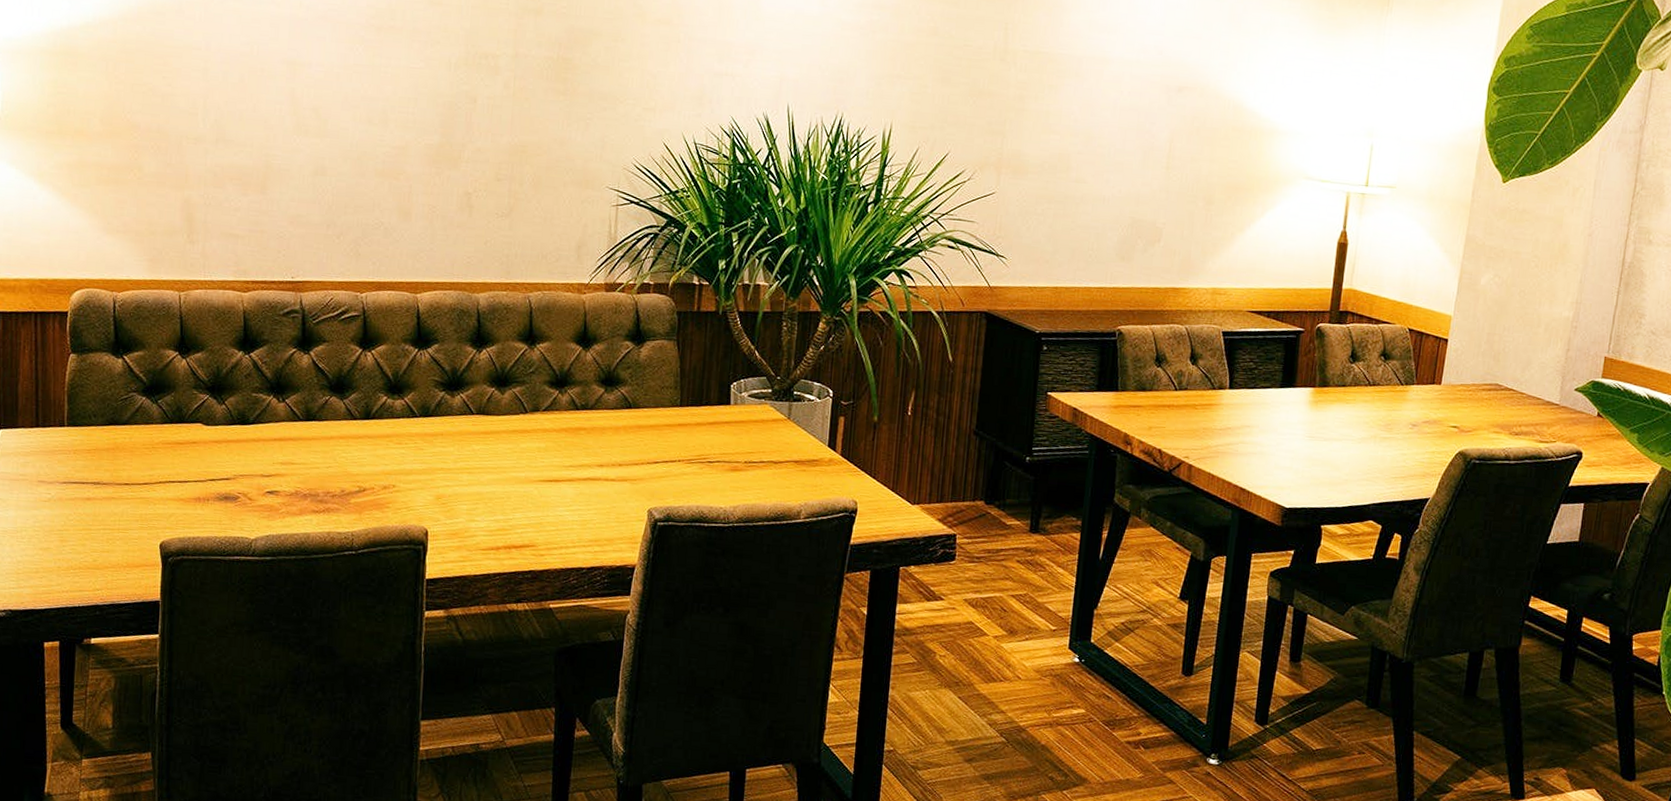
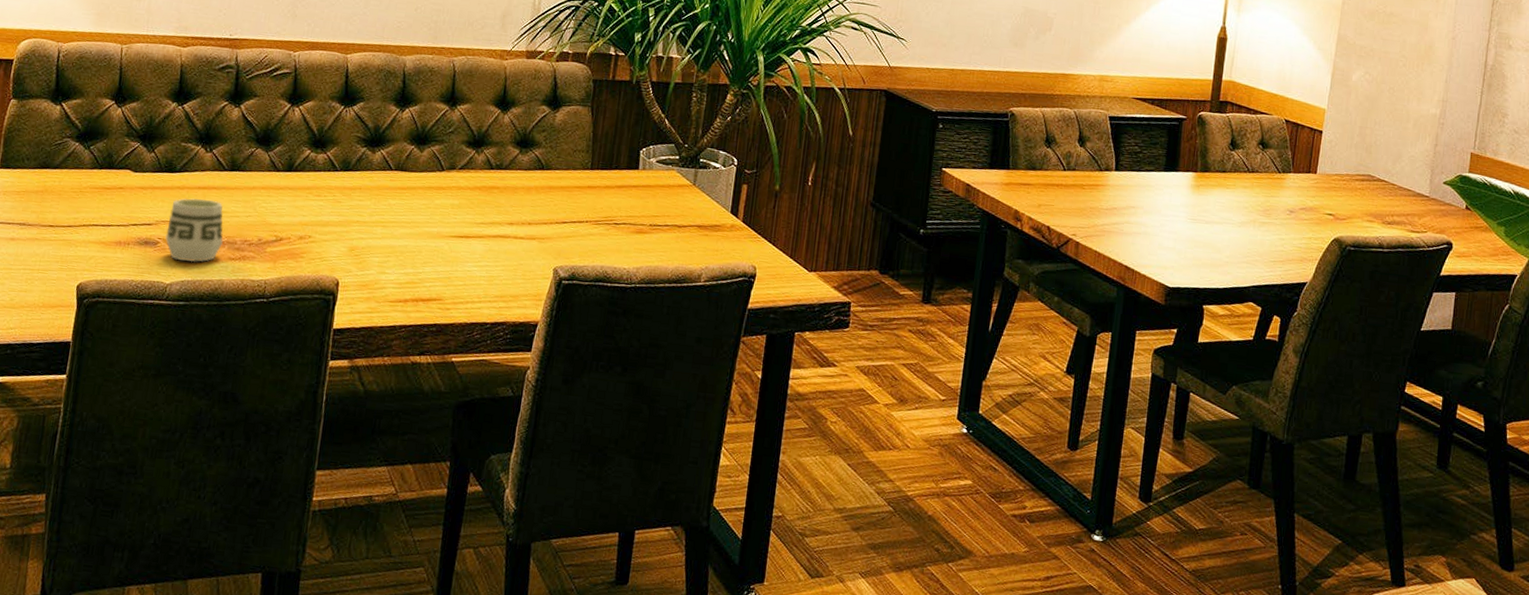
cup: none [245,451,305,517] -> present [165,198,224,263]

